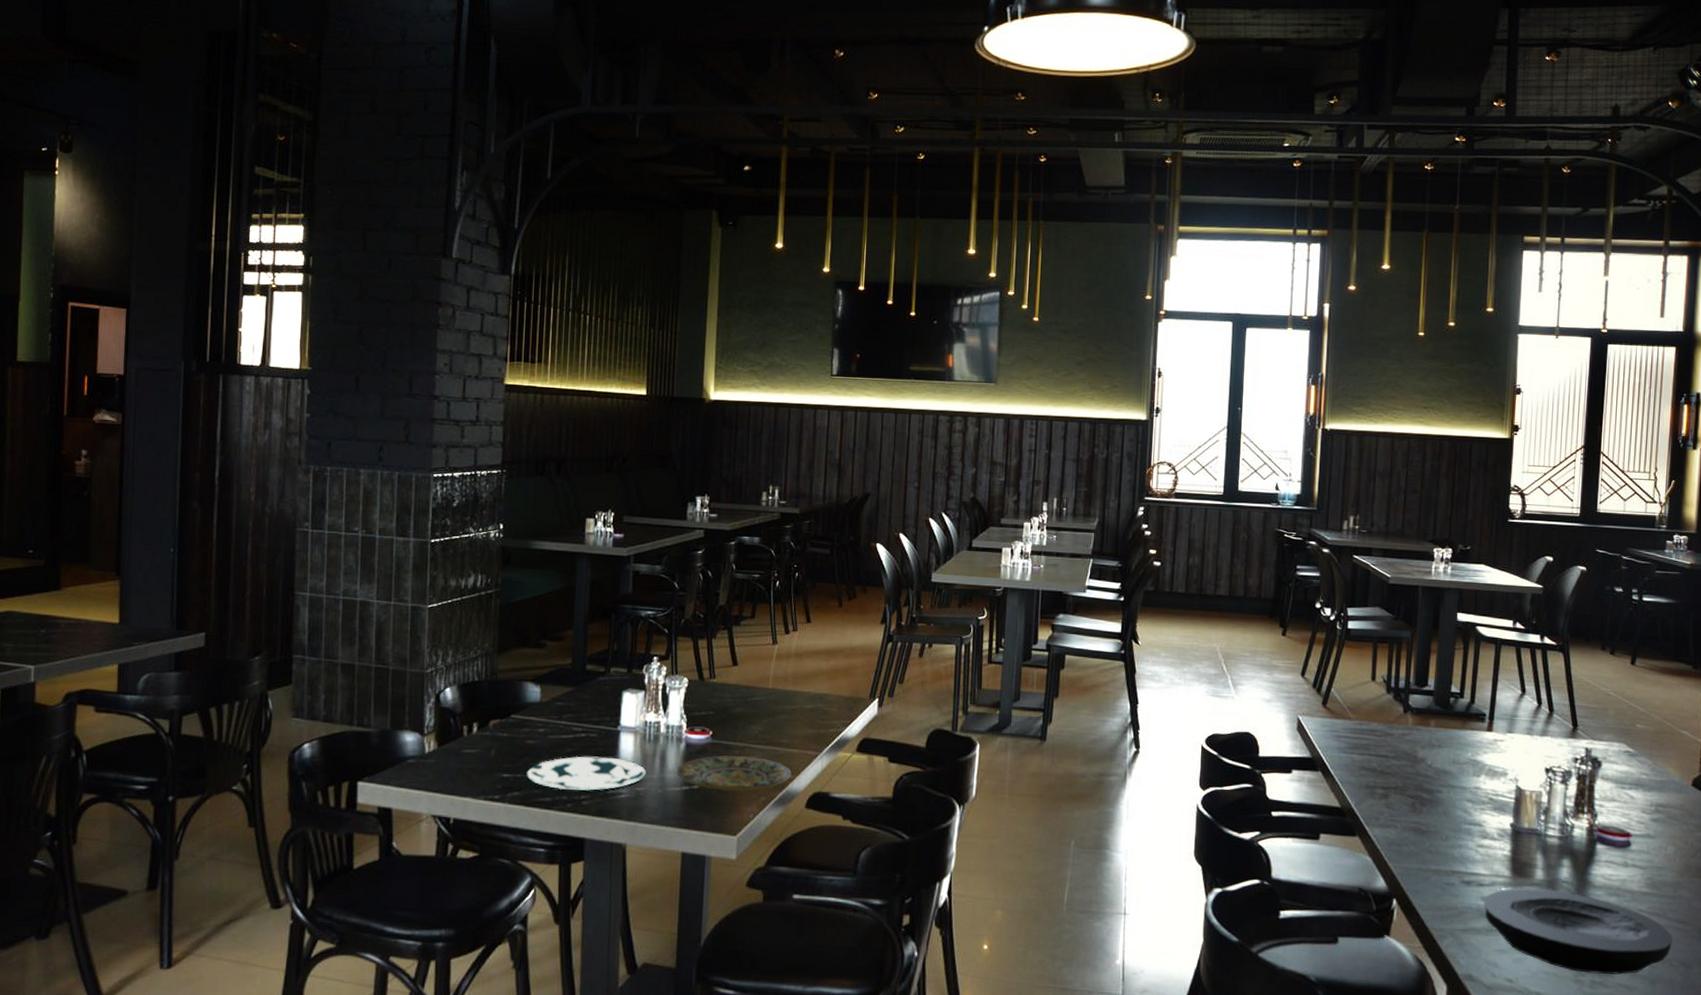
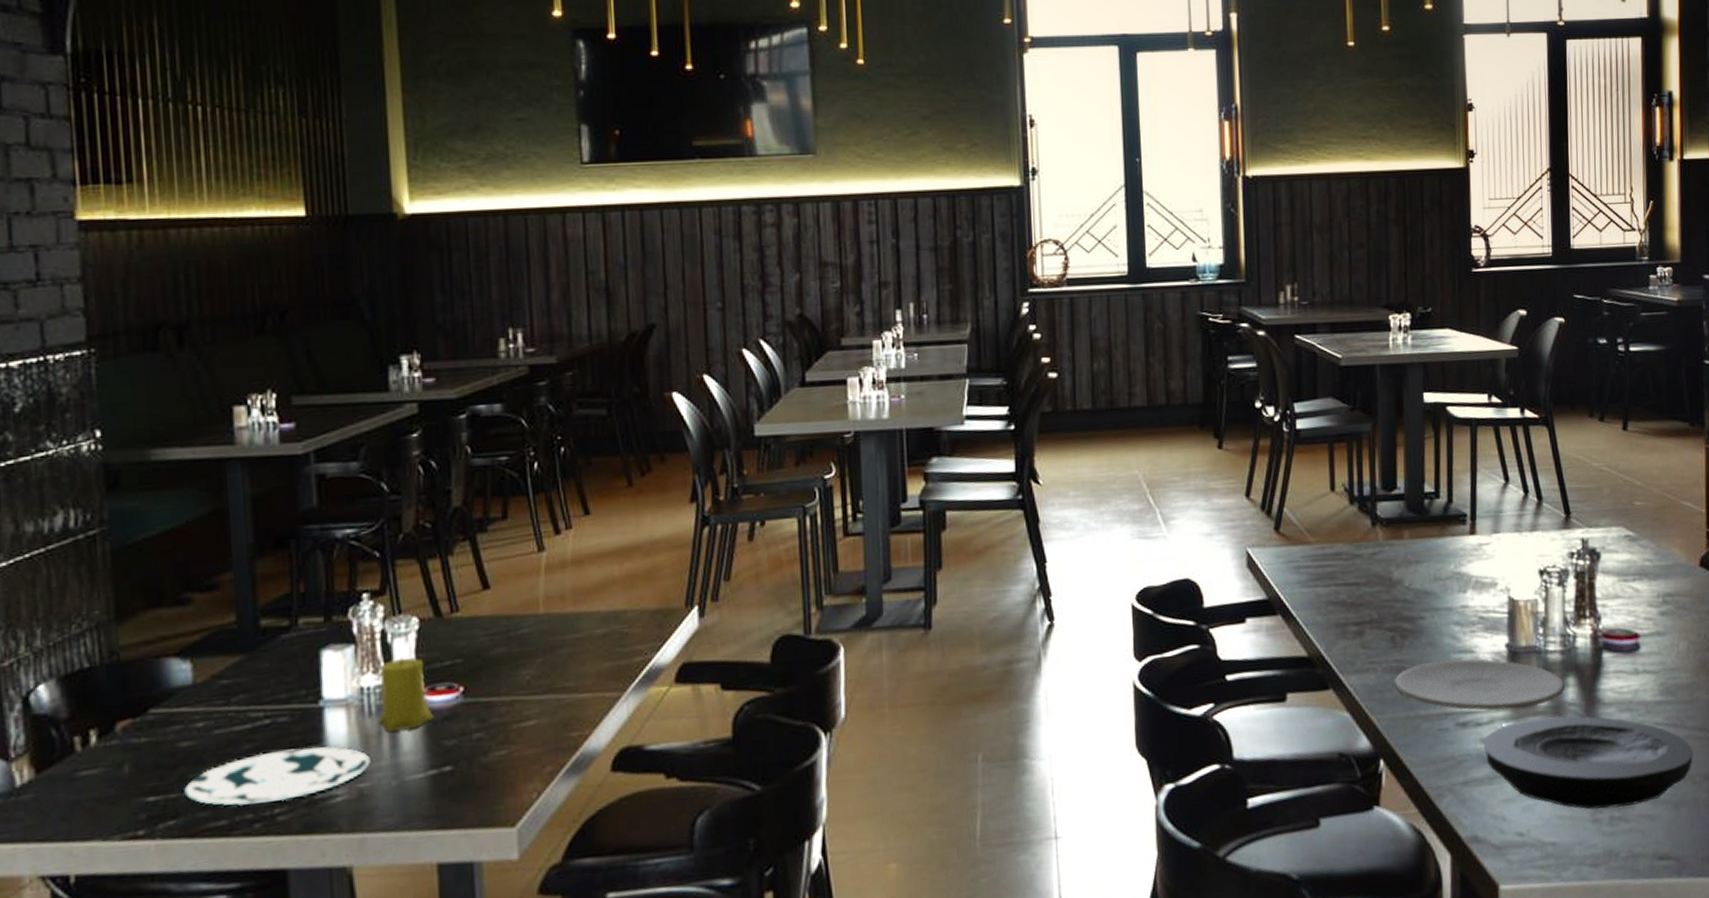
candle: none [654,705,691,756] -> present [379,658,435,732]
plate: present [677,755,791,791] -> none [417,713,586,769]
plate: none [1411,828,1560,878] -> present [1394,659,1565,711]

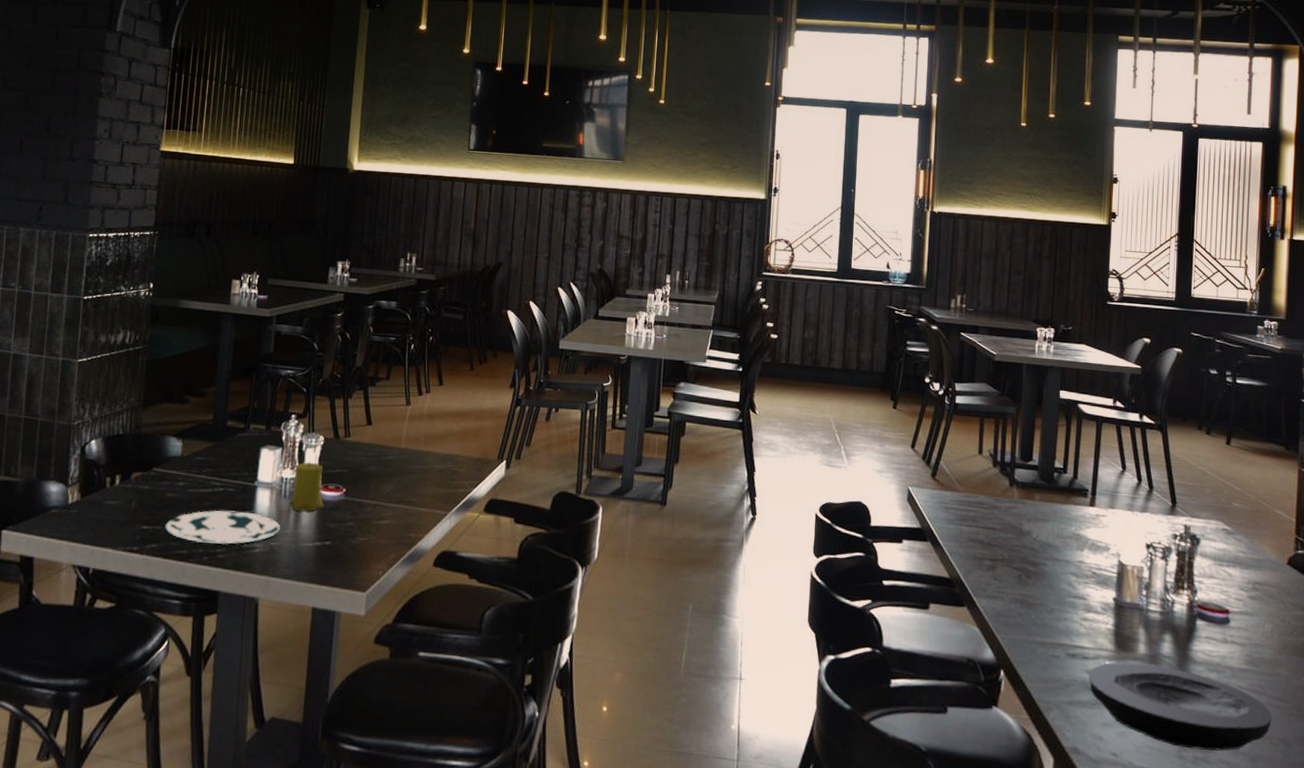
plate: present [1394,659,1565,711] -> none [1017,601,1162,652]

